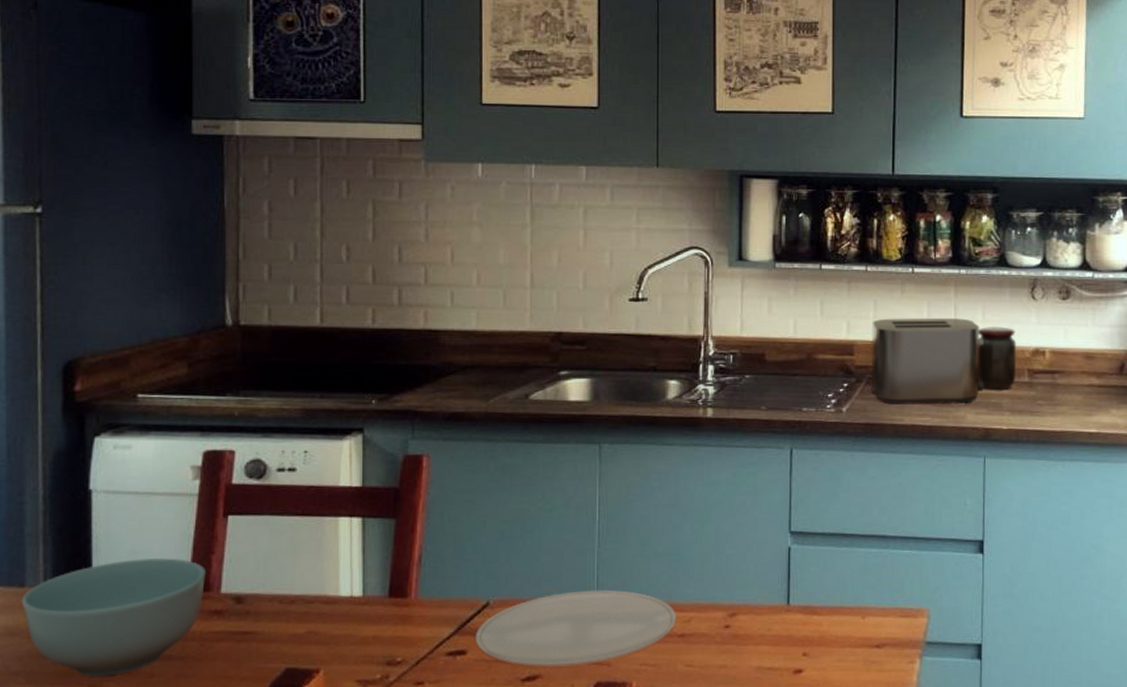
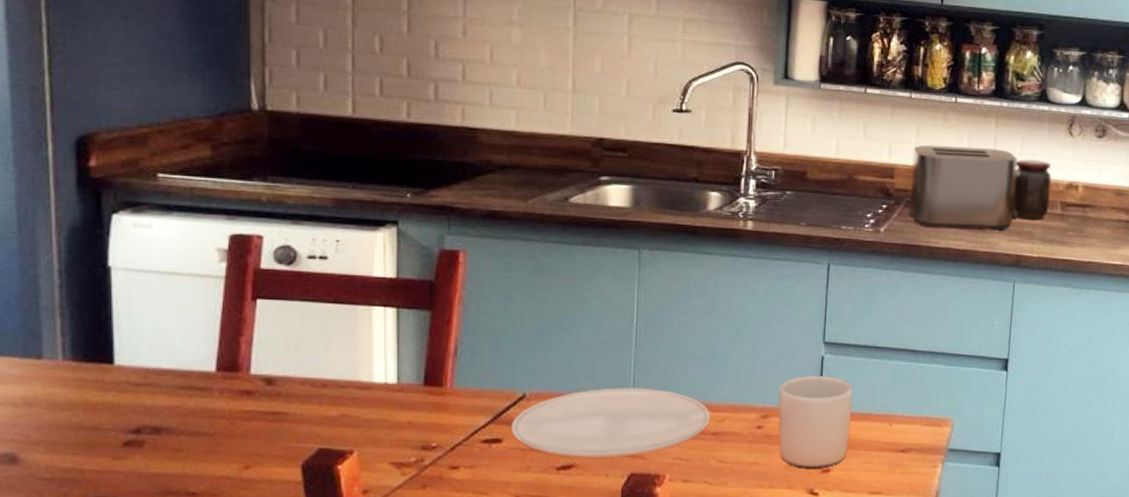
bowl: present [21,558,207,677] -> none [39,337,235,449]
mug: none [745,568,822,670] -> present [778,376,853,469]

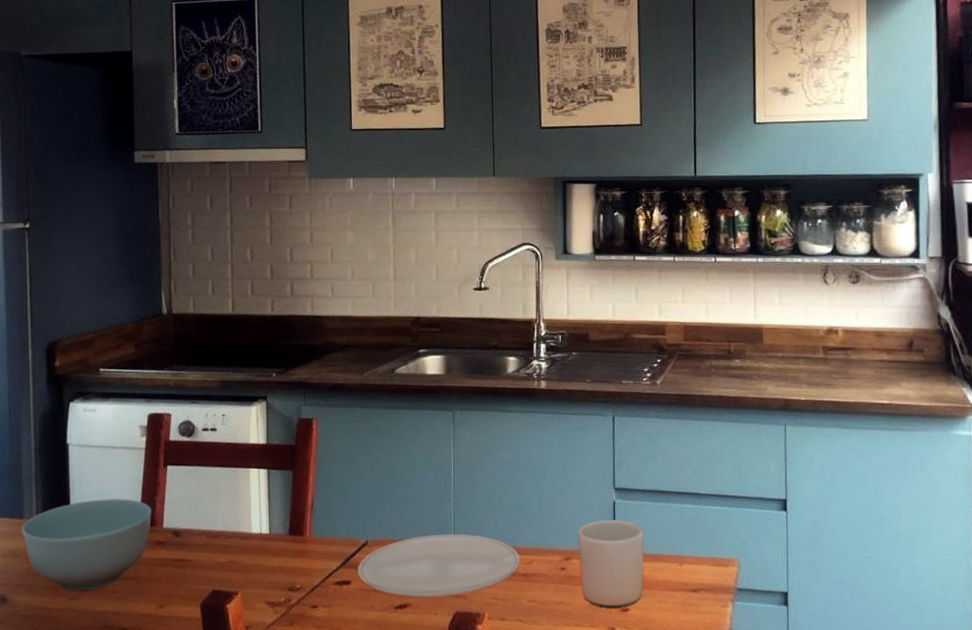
bowl: none [39,337,235,449] -> present [21,499,152,591]
toaster: present [909,145,1020,230] -> none [680,301,783,377]
jar: present [1012,159,1052,221] -> none [776,308,812,366]

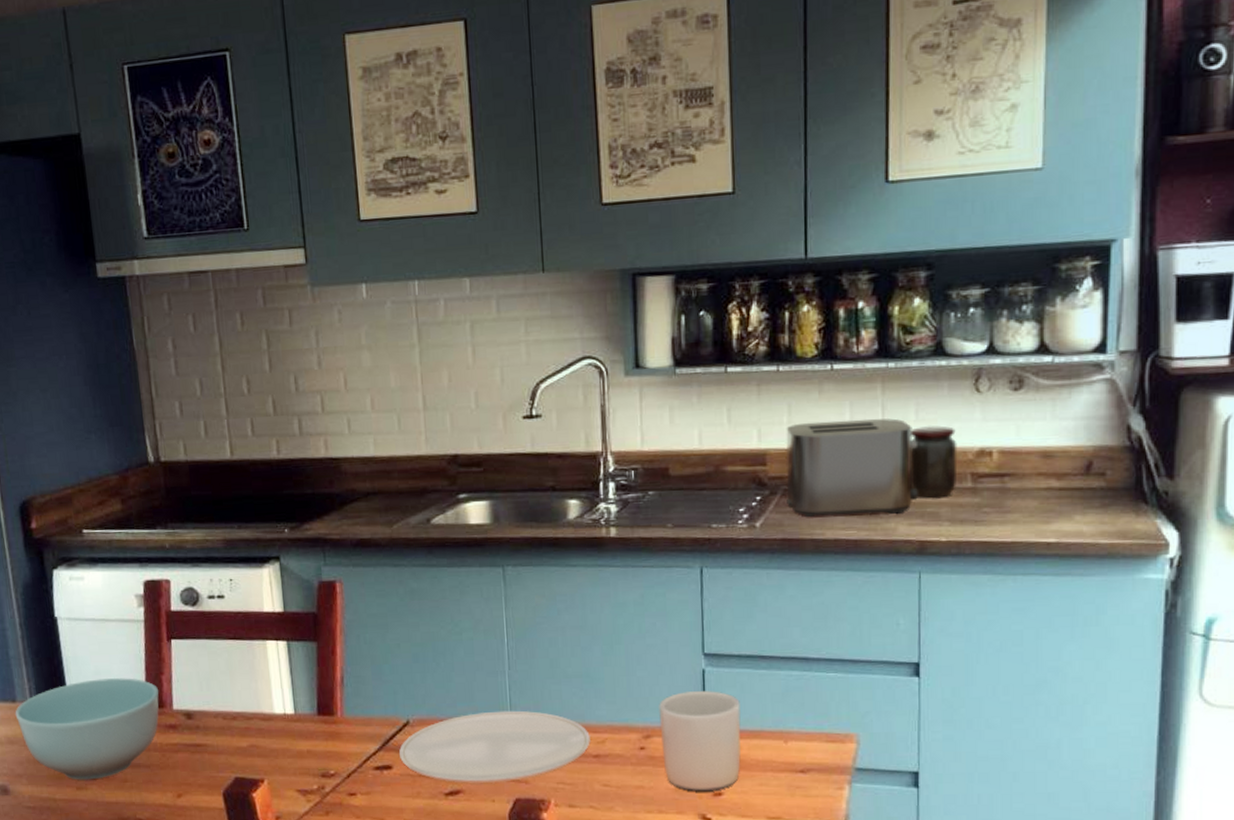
toaster: none [680,301,783,377] -> present [786,418,918,517]
jar: none [776,308,812,366] -> present [910,425,958,499]

